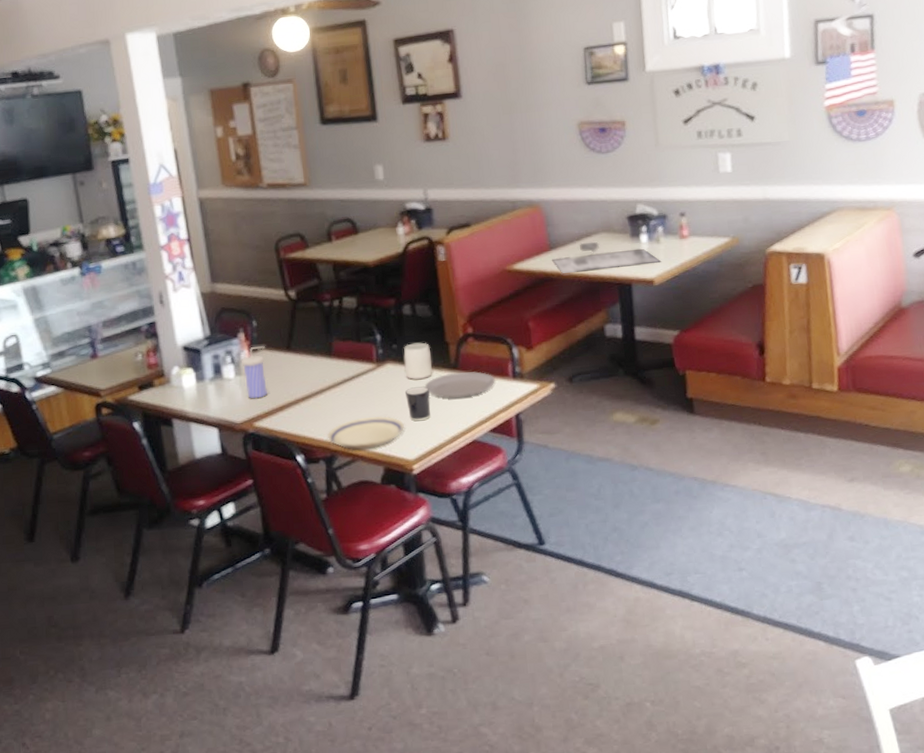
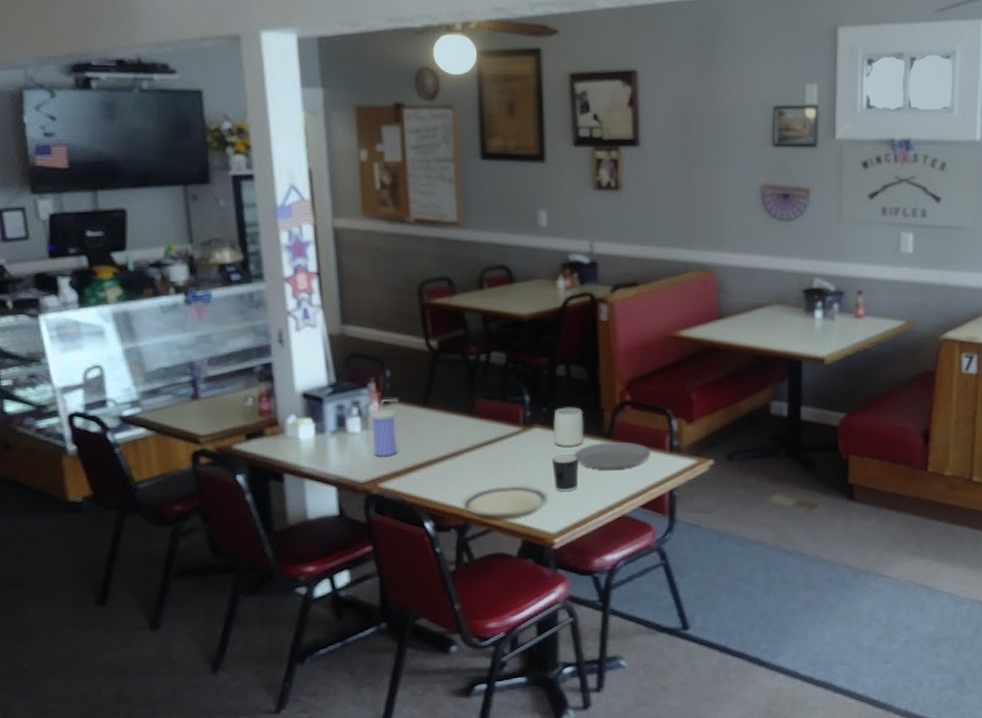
newspaper: present [552,241,662,273] -> none [721,313,835,345]

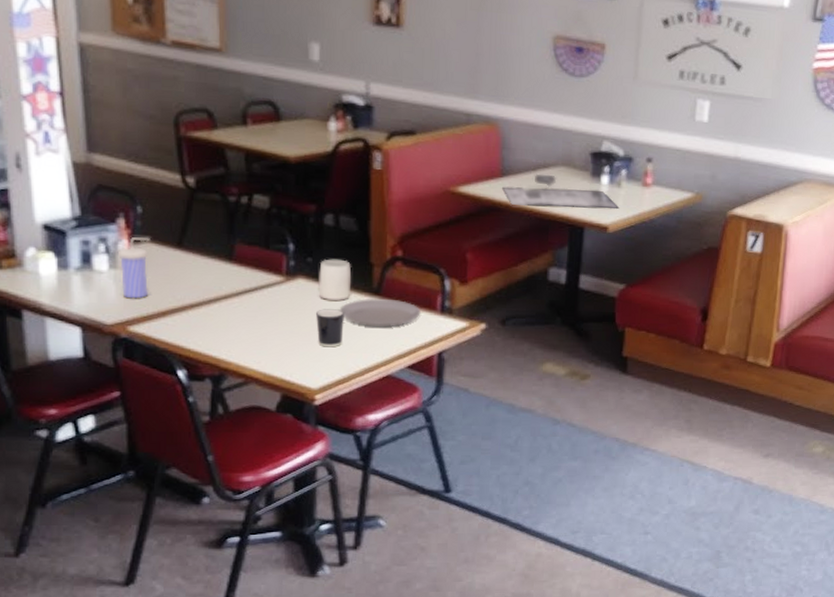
plate: present [462,483,549,519] -> none [218,336,311,372]
newspaper: none [721,313,835,345] -> present [502,173,620,210]

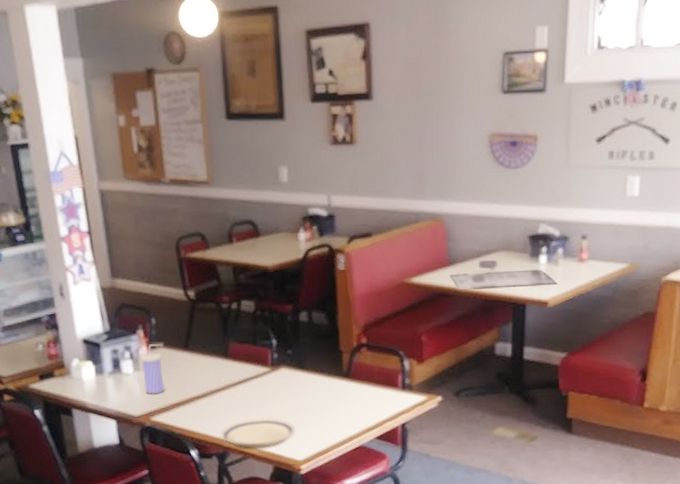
plate: none [218,336,311,372] -> present [221,417,295,448]
mug: present [315,309,344,348] -> none [297,392,321,425]
mug: present [318,259,352,301] -> none [298,349,325,385]
plate: present [339,298,421,328] -> none [316,380,385,406]

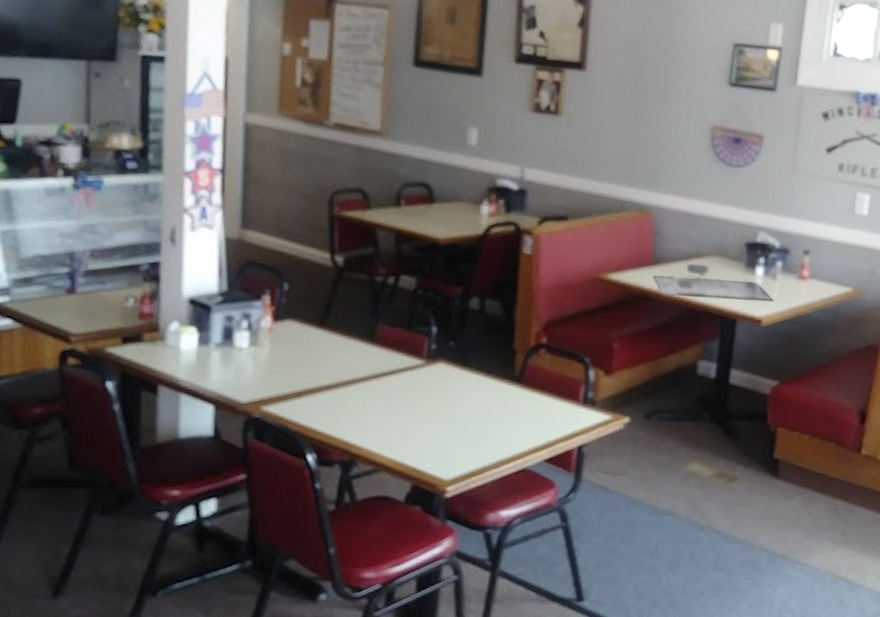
beverage cup: present [139,343,164,395] -> none [259,314,294,378]
plate: present [221,417,295,448] -> none [350,421,447,460]

